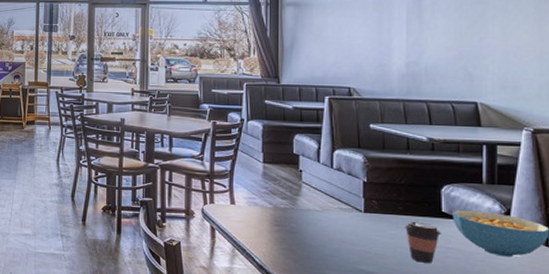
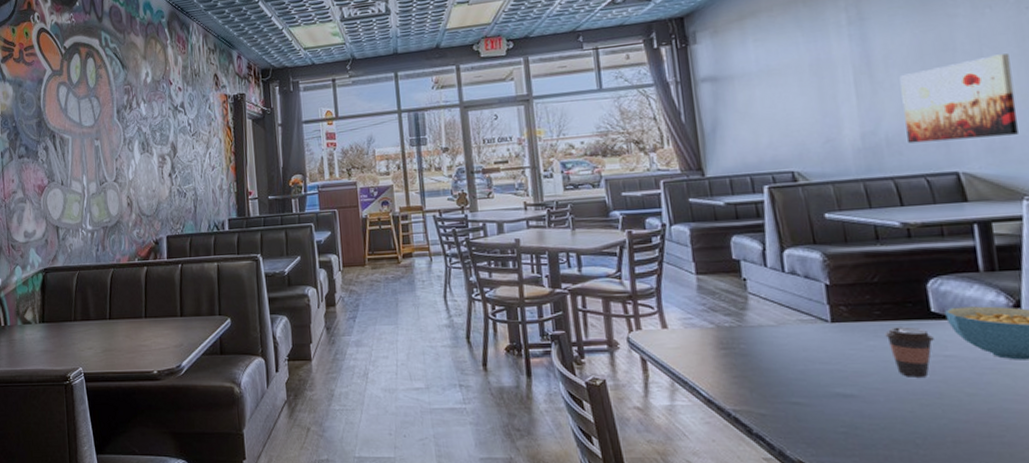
wall art: none [442,11,528,77] -> present [899,54,1019,144]

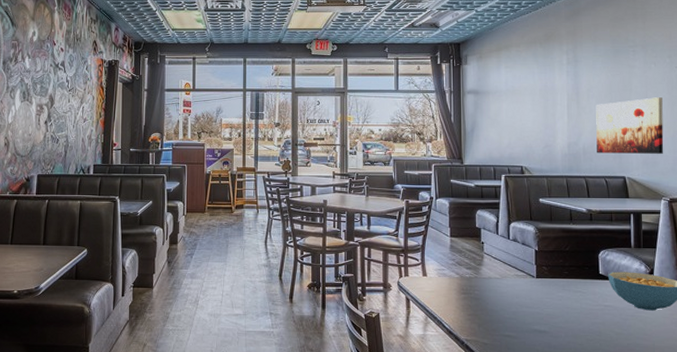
coffee cup: present [884,326,934,377] -> none [569,283,599,320]

